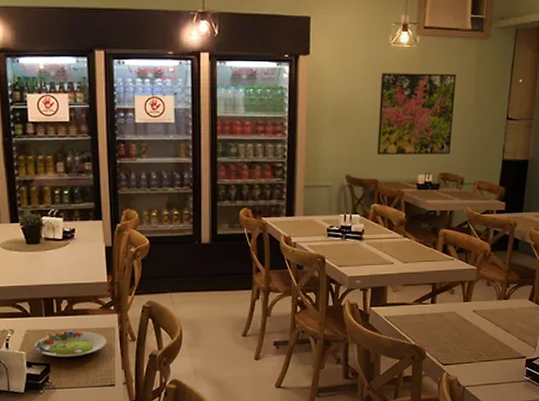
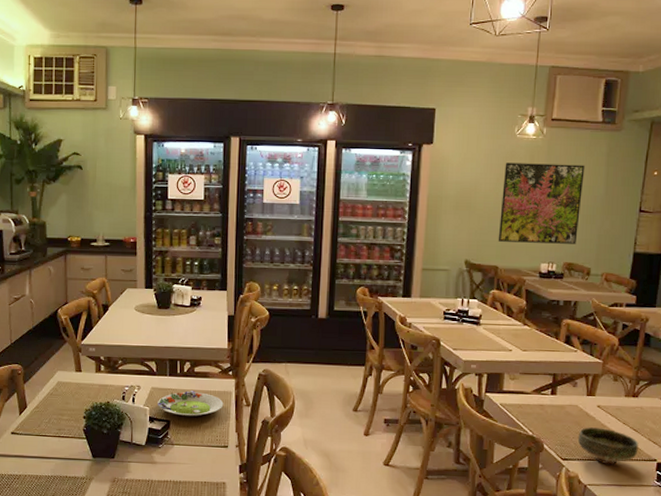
bowl: none [457,331,510,366] -> present [578,427,639,465]

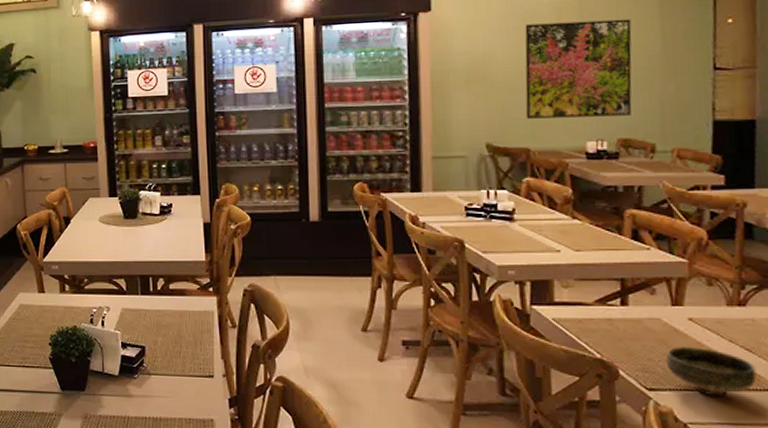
salad plate: present [158,391,224,416] -> none [130,311,205,341]

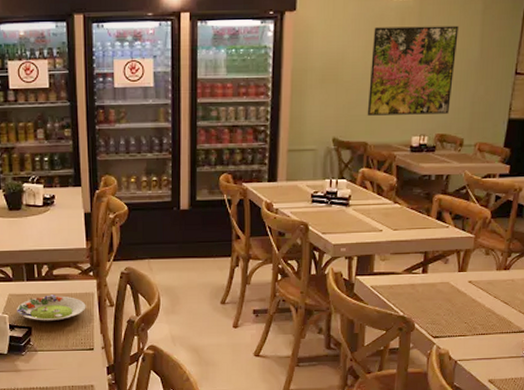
salad plate: none [130,311,205,341] -> present [17,295,86,321]
bowl: present [666,347,757,397] -> none [449,303,509,340]

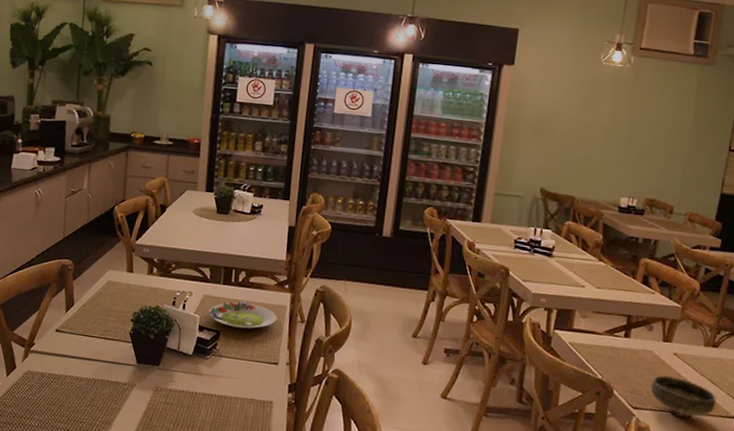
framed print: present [367,25,459,116] -> none [576,90,673,180]
bowl: none [449,303,509,340] -> present [651,375,717,419]

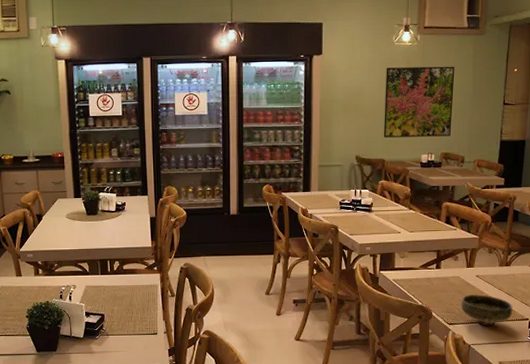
salad plate: present [208,301,277,329] -> none [92,286,151,309]
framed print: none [576,90,673,180] -> present [383,66,455,138]

